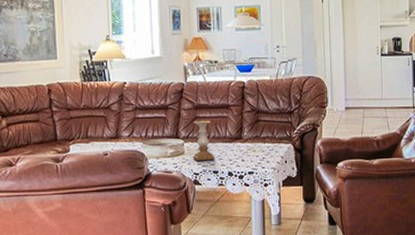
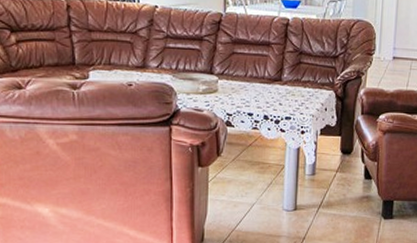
candle holder: present [193,120,214,161] -> none [227,56,250,102]

